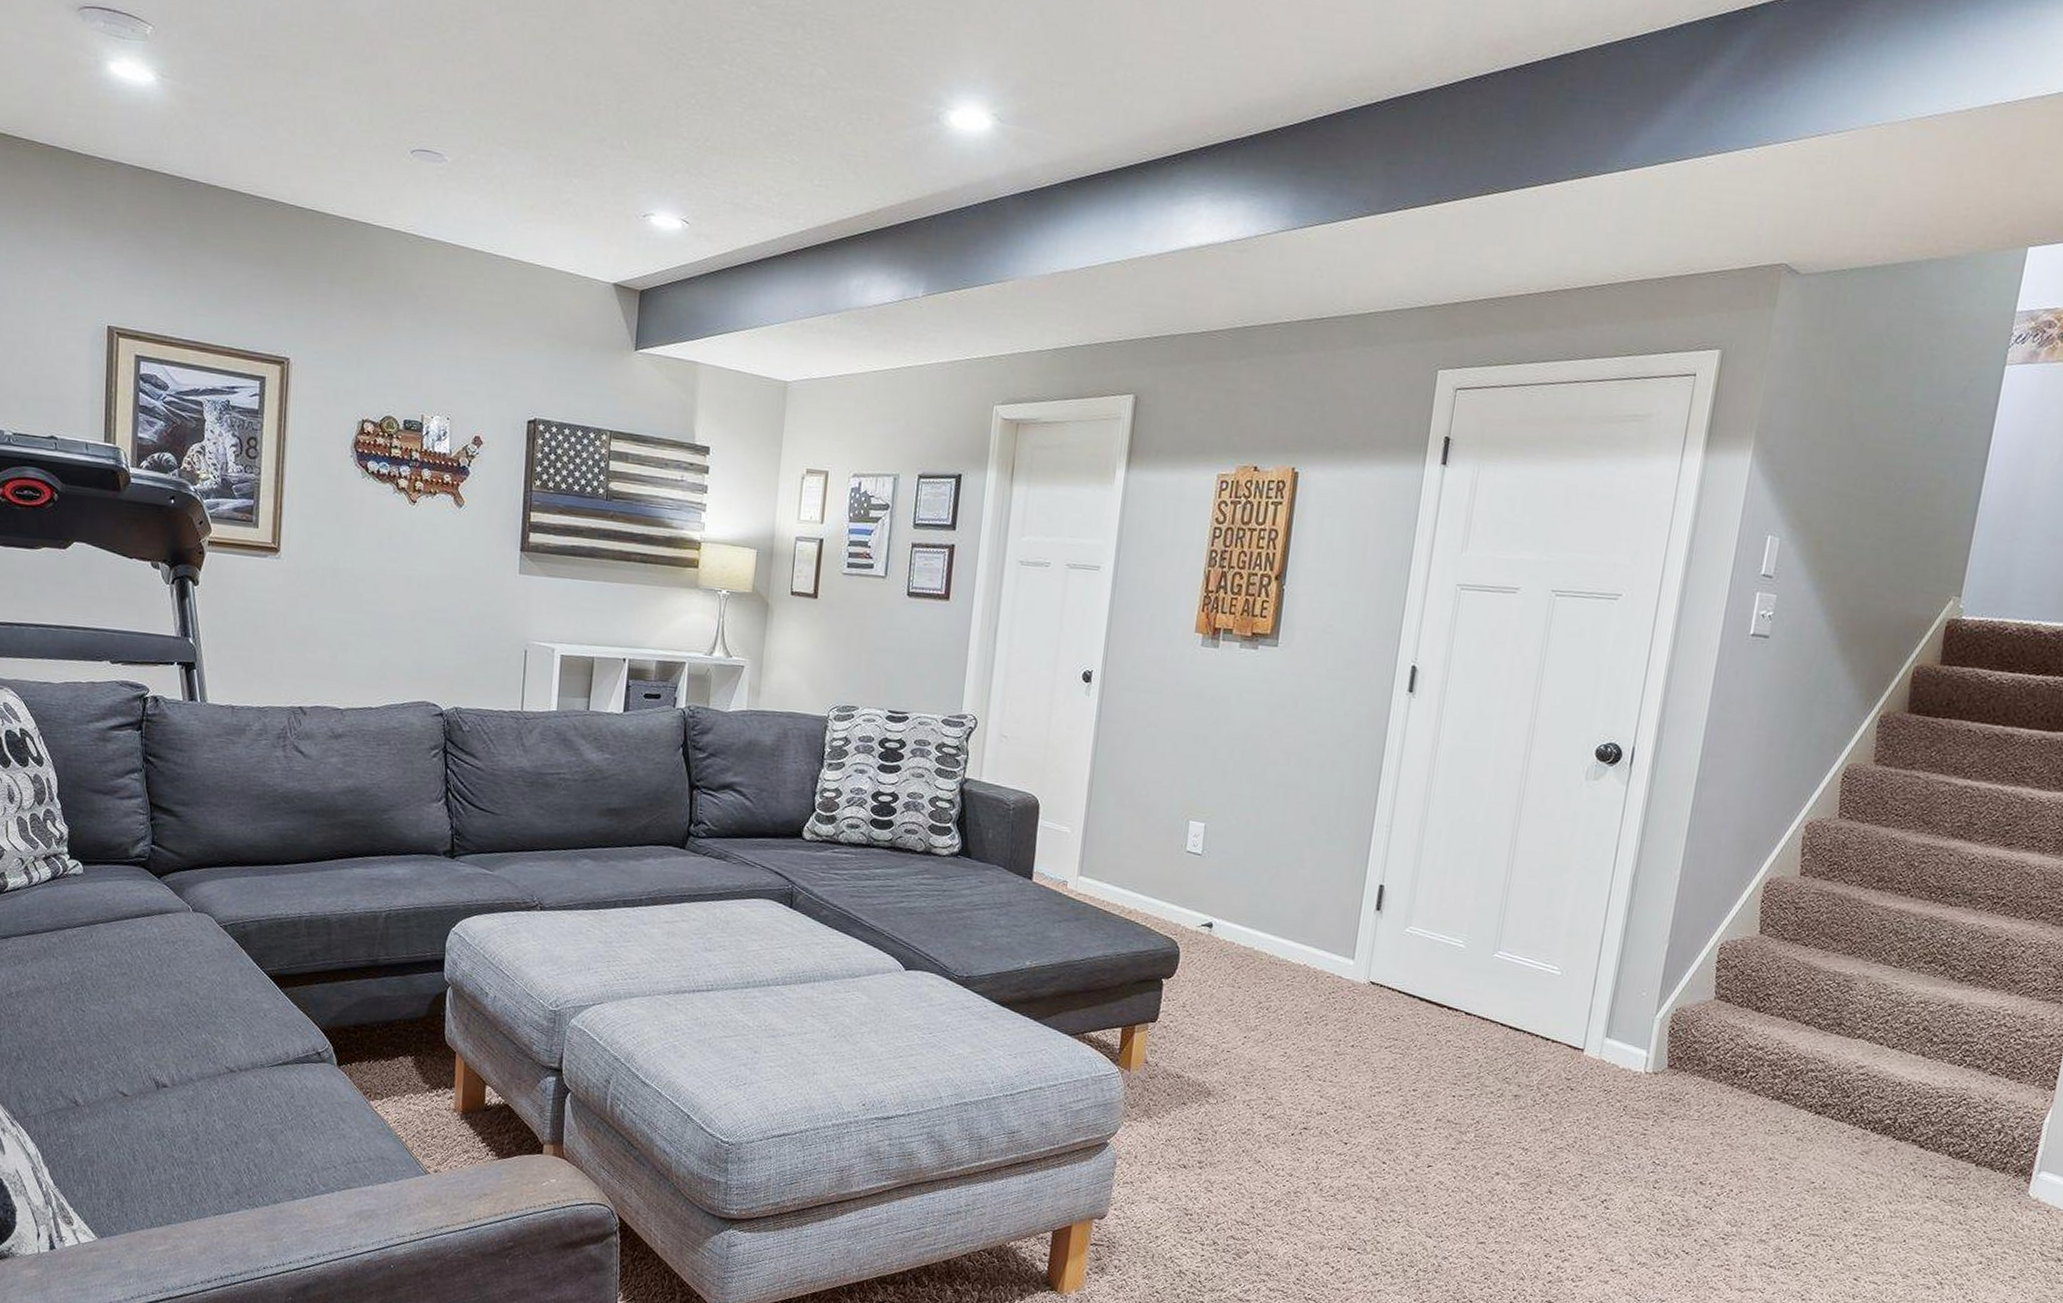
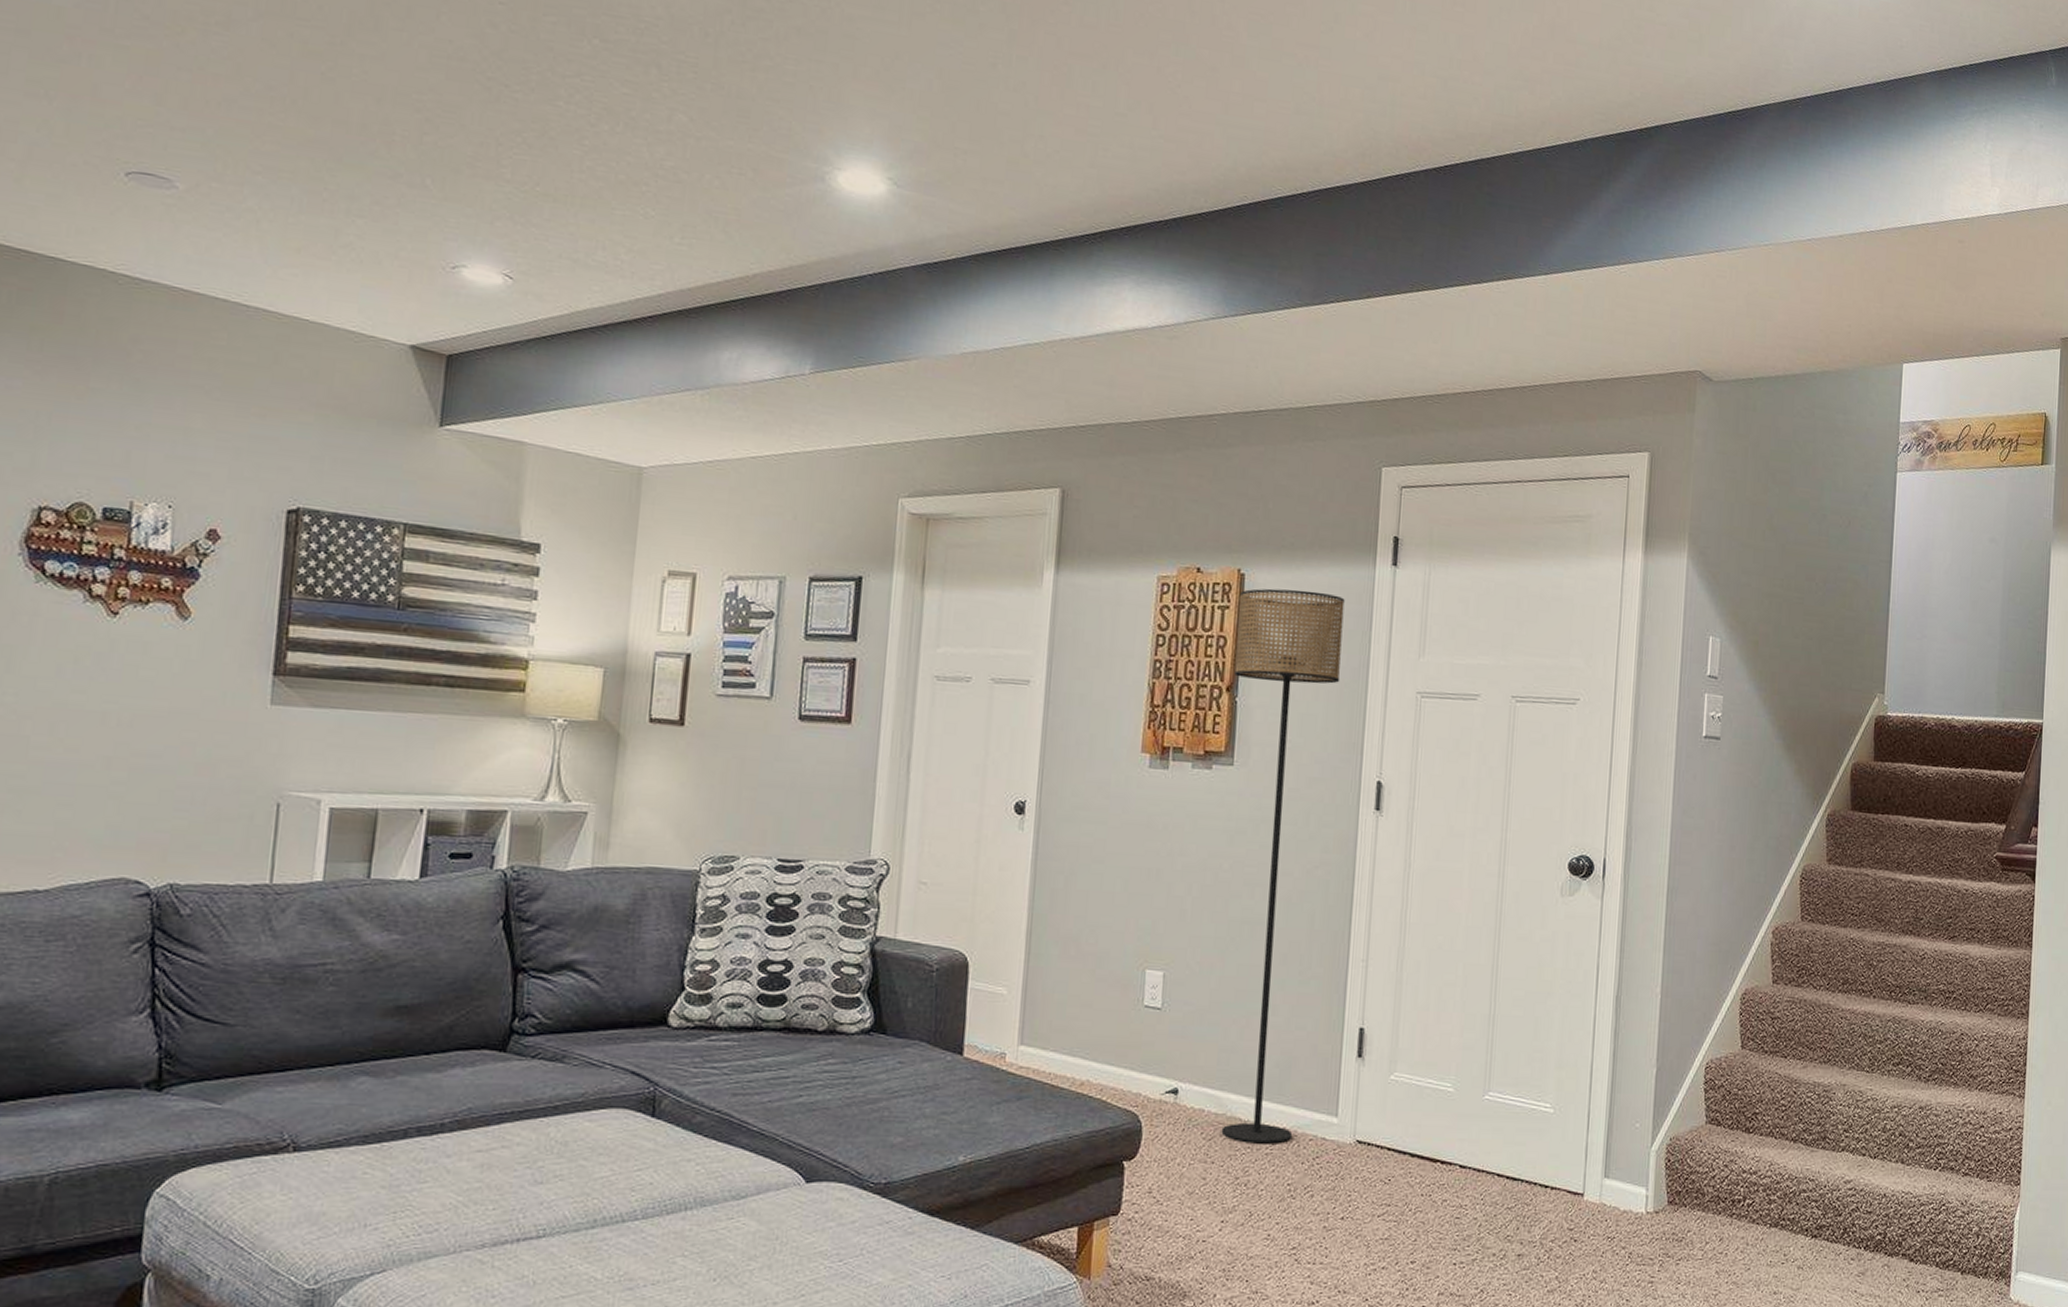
floor lamp: none [1248,486,1393,977] -> present [1221,588,1345,1144]

